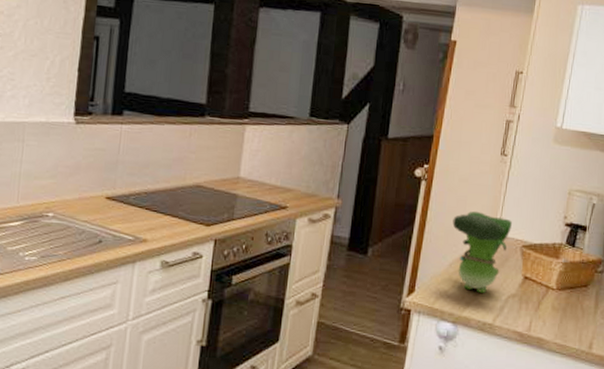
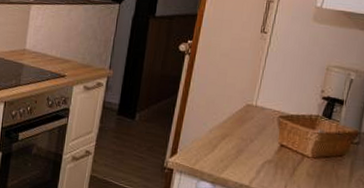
toy figurine: present [452,211,512,293] -> none [213,83,270,158]

